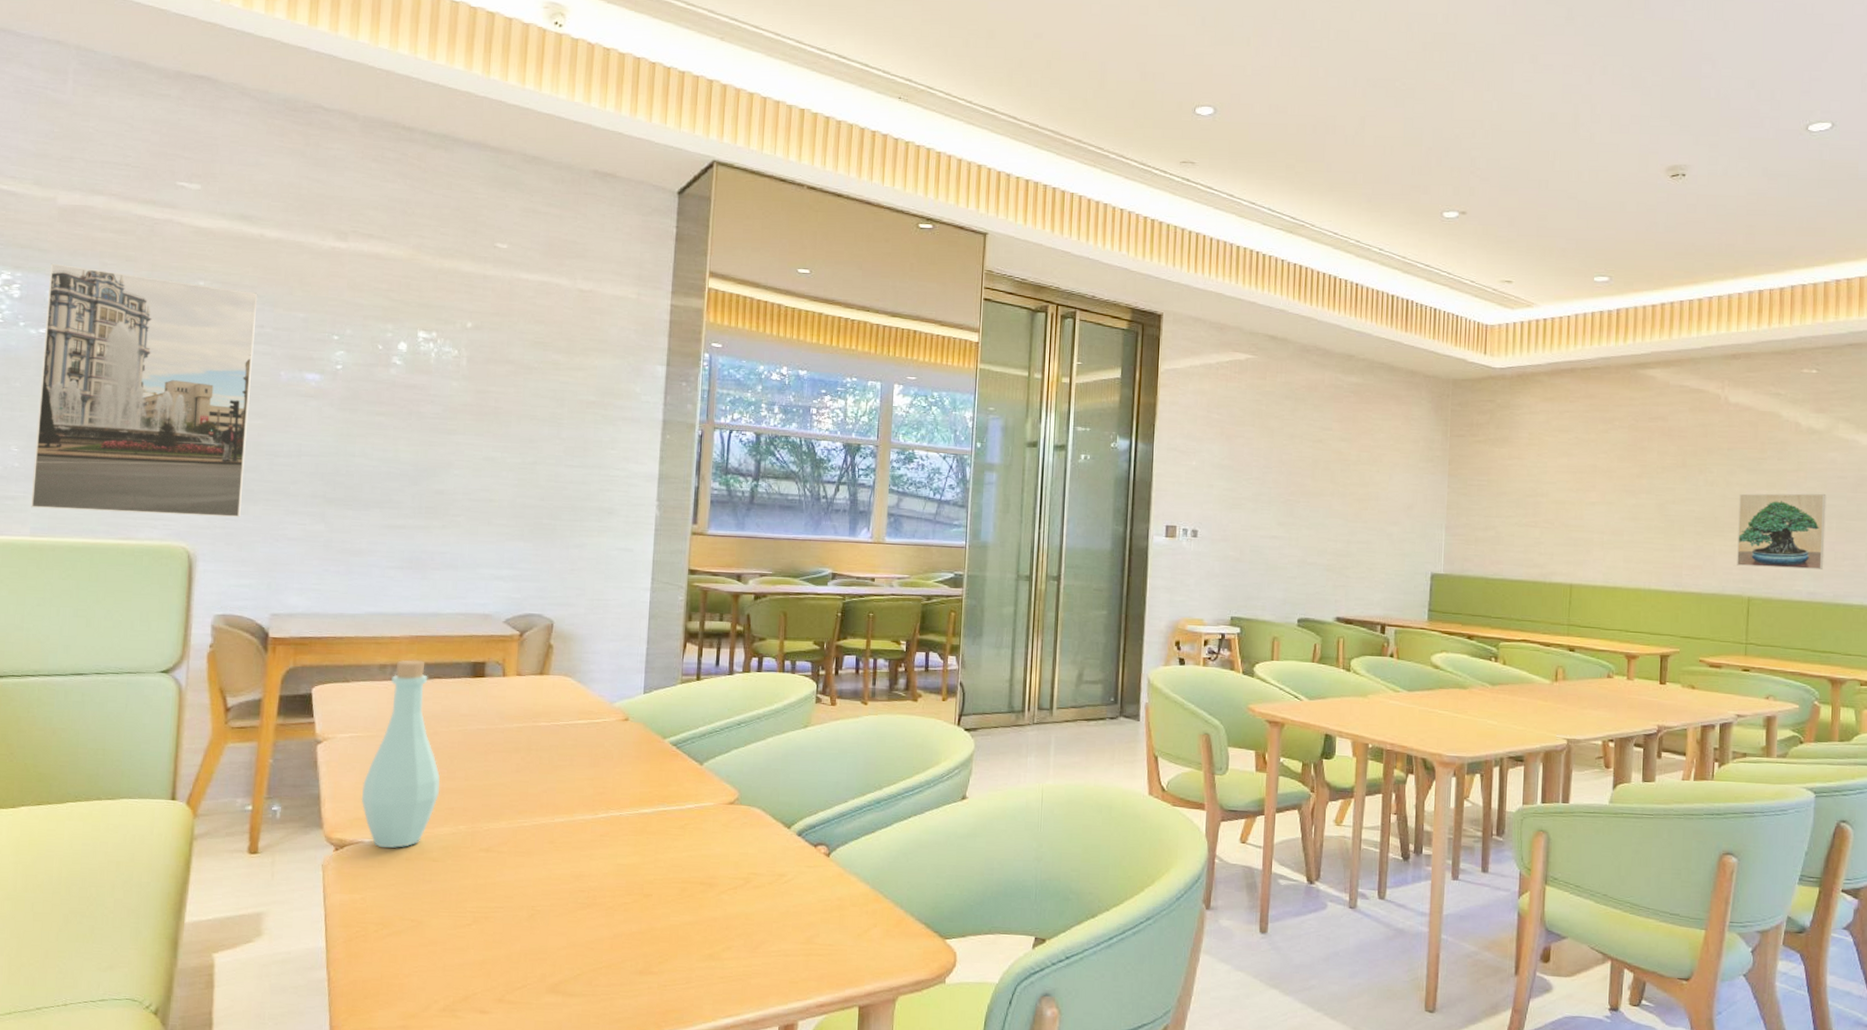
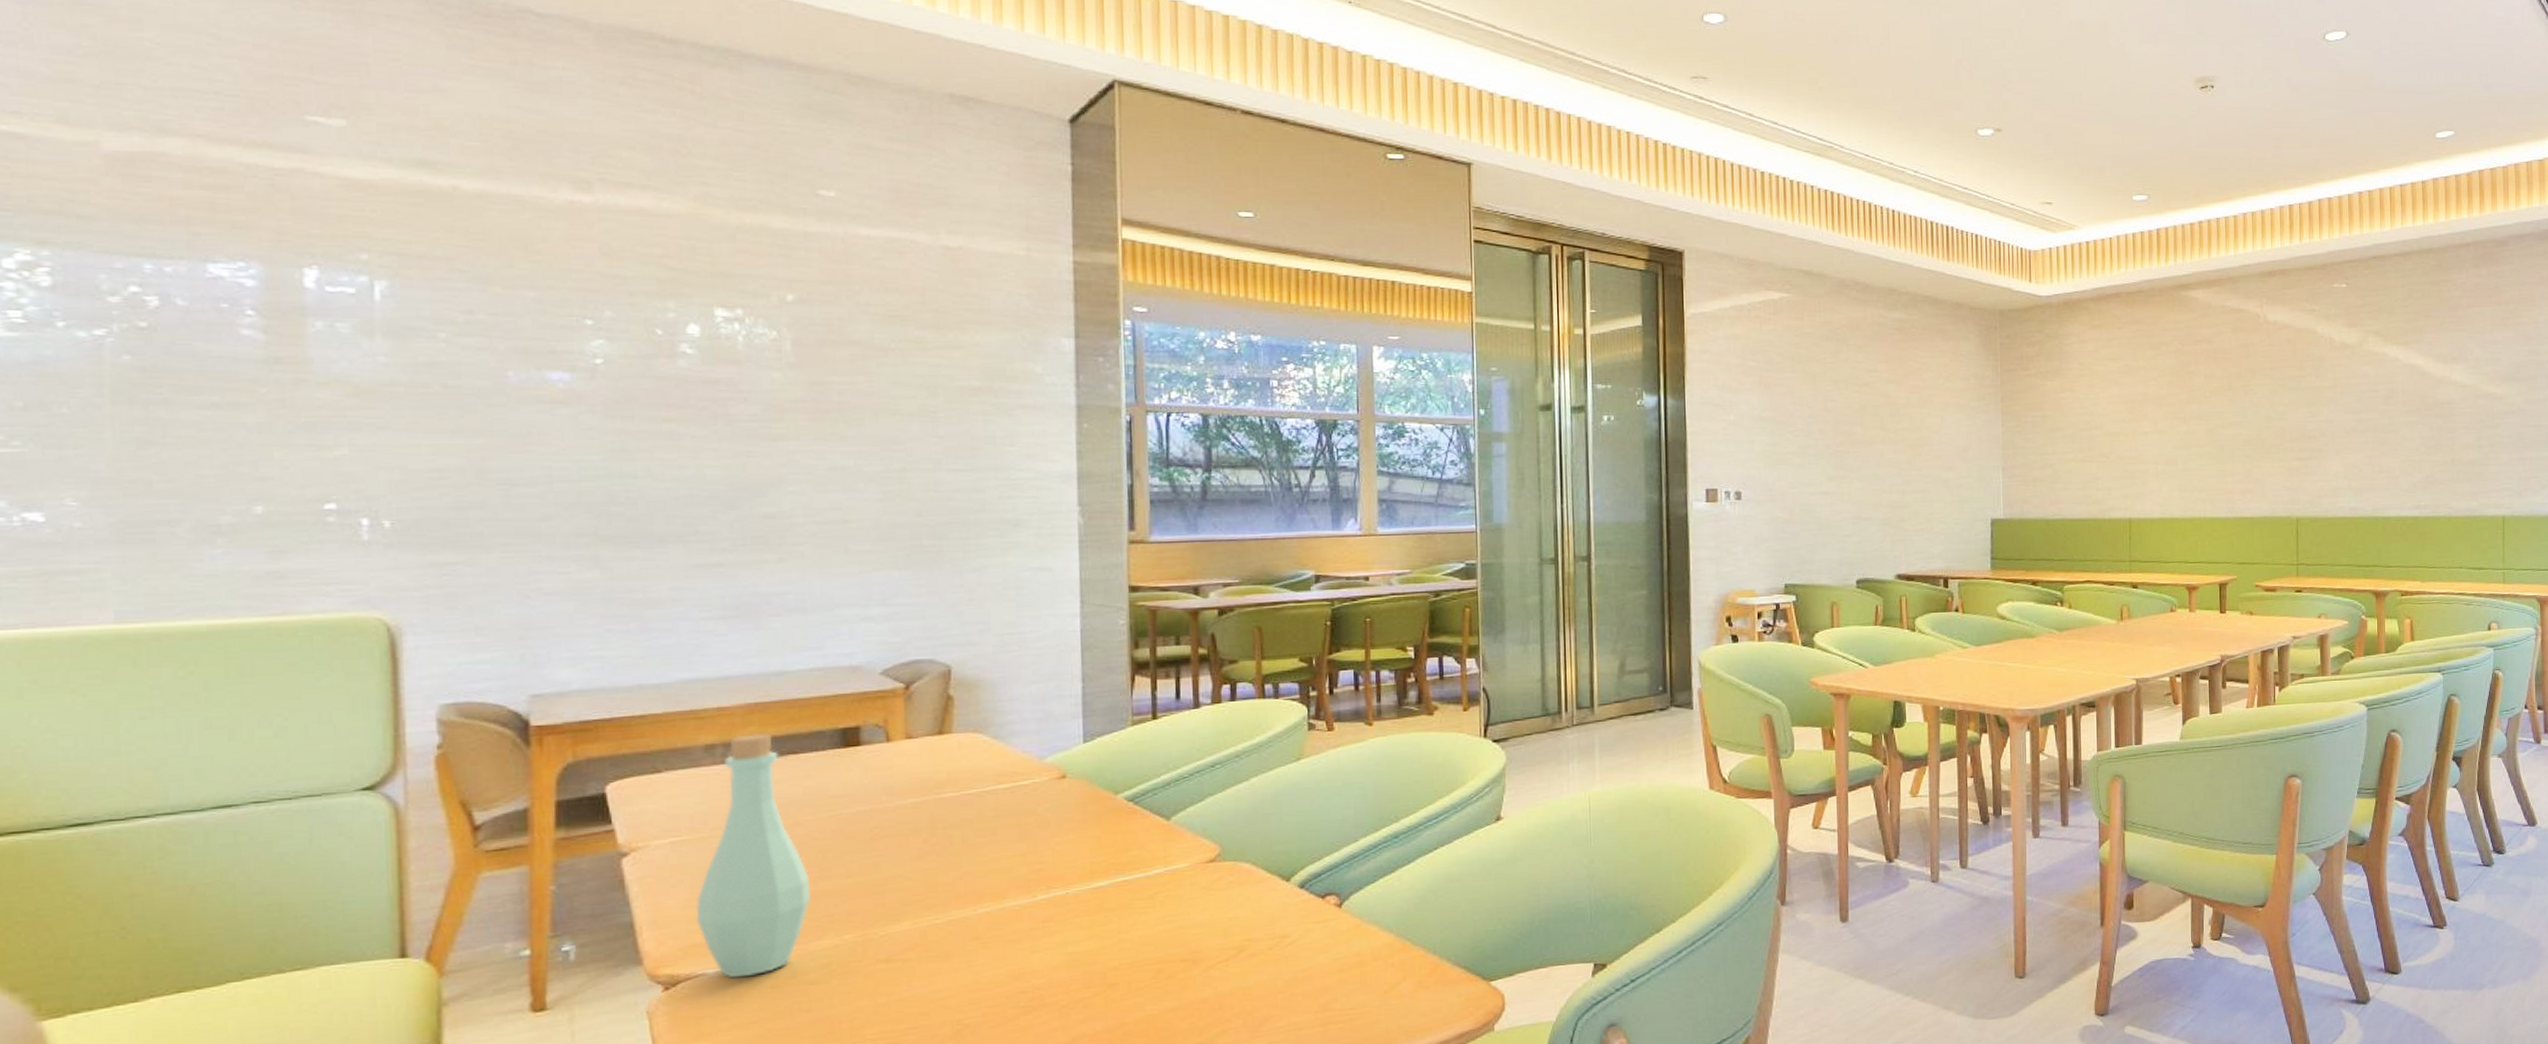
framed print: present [30,263,258,518] -> none [100,235,466,584]
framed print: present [1737,493,1827,569] -> none [2283,408,2363,486]

